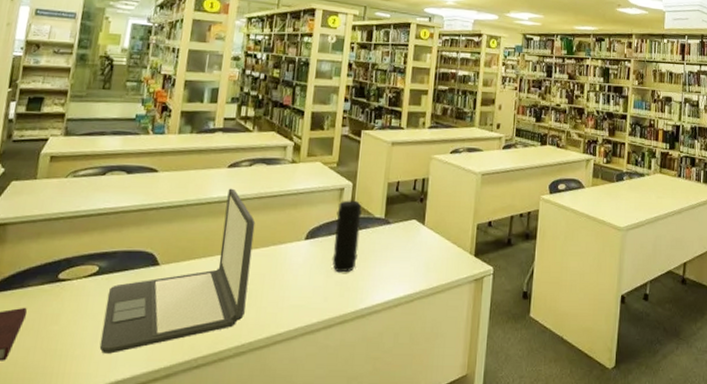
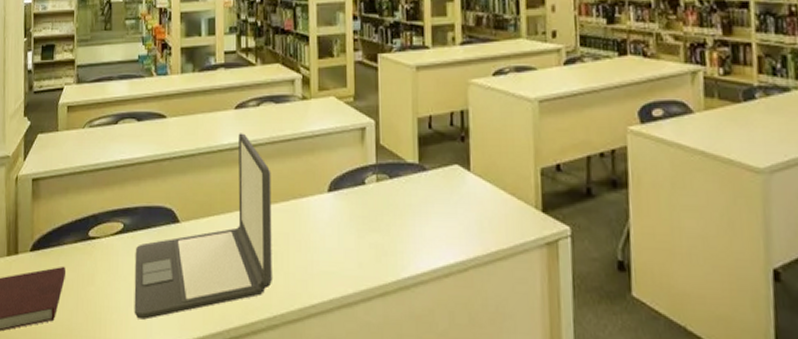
speaker: present [332,200,362,273] -> none [360,142,391,233]

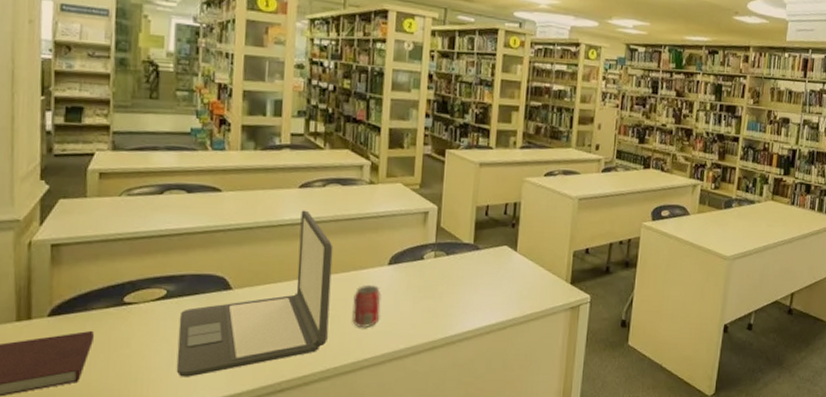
beverage can: none [295,215,324,268] -> present [352,284,382,329]

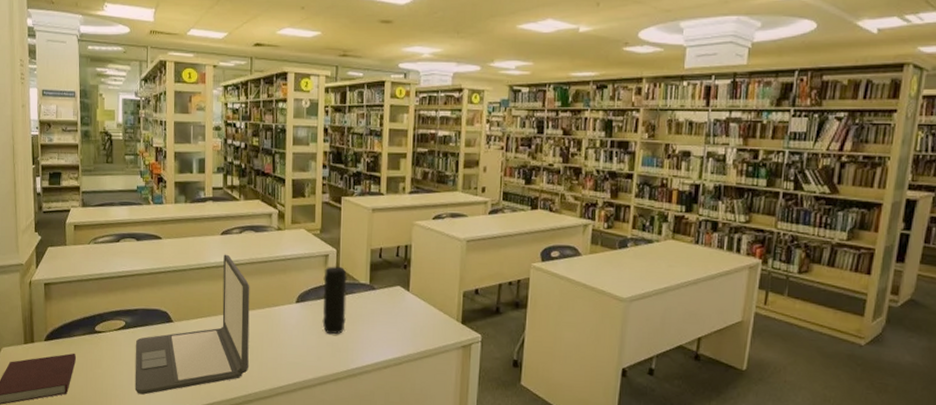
beverage can: present [352,284,382,329] -> none [268,320,291,359]
speaker: none [418,224,449,299] -> present [322,266,347,335]

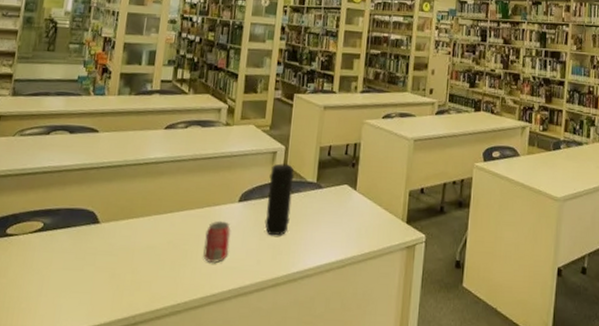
laptop: present [134,254,250,395] -> none [44,149,191,308]
beverage can: none [268,320,291,359] -> present [203,221,231,264]

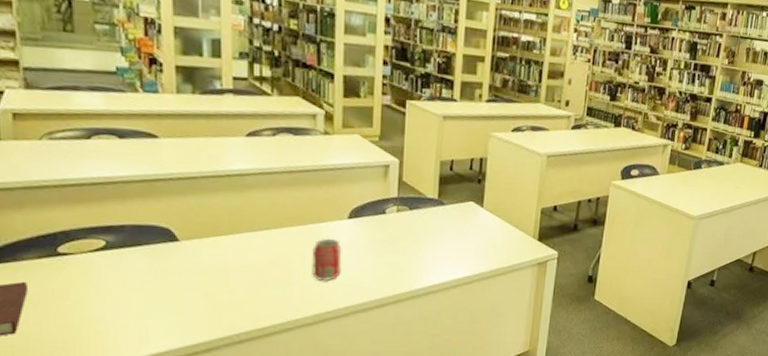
speaker: present [264,163,295,236] -> none [381,178,412,254]

